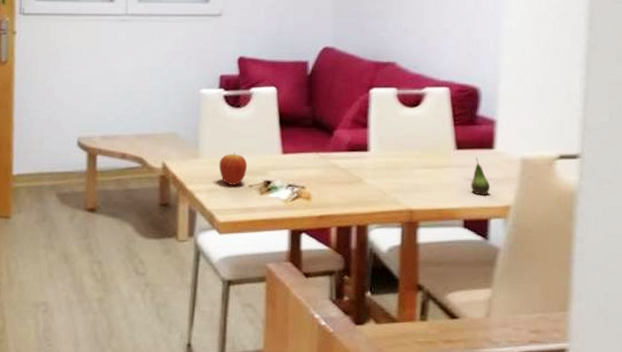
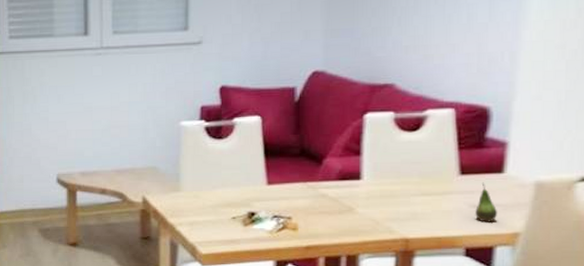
fruit: present [218,152,247,186] -> none [200,184,230,219]

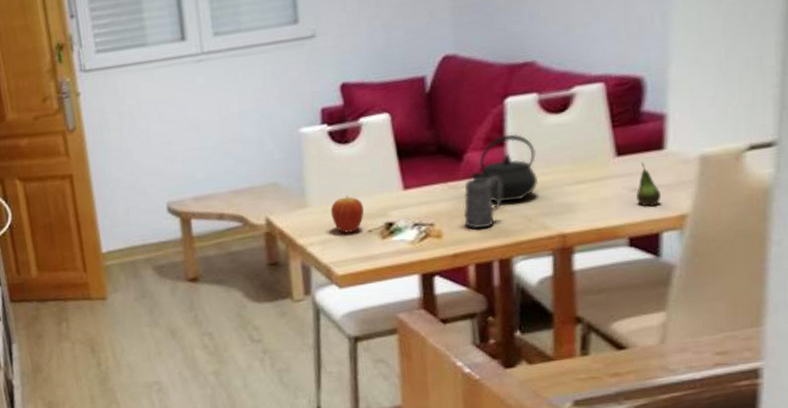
fruit: none [200,184,230,219] -> present [330,195,364,234]
mug: none [318,180,355,226] -> present [463,176,502,229]
kettle: none [328,145,388,205] -> present [470,133,538,203]

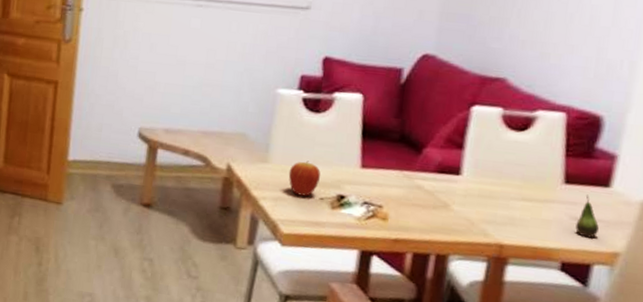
mug: present [463,176,502,229] -> none [411,171,454,222]
kettle: present [470,133,538,203] -> none [425,139,490,203]

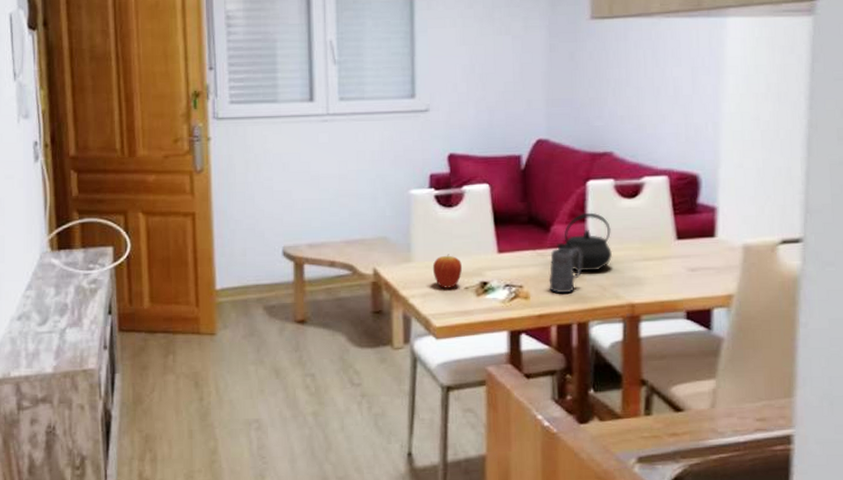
mug: none [411,171,454,222] -> present [549,247,582,294]
kettle: none [425,139,490,203] -> present [556,212,612,272]
fruit: present [575,194,599,238] -> none [693,246,712,285]

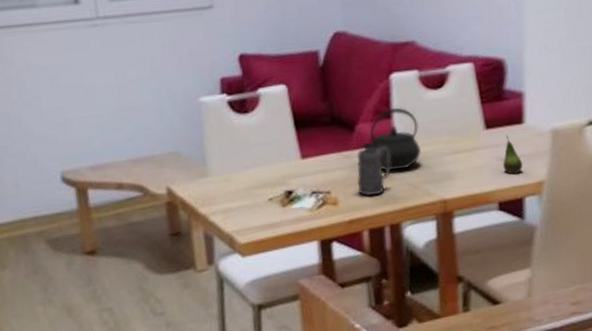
fruit: present [432,254,462,289] -> none [231,164,264,203]
fruit: none [693,246,712,285] -> present [503,134,522,175]

